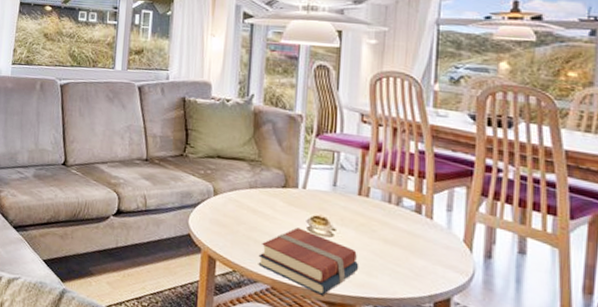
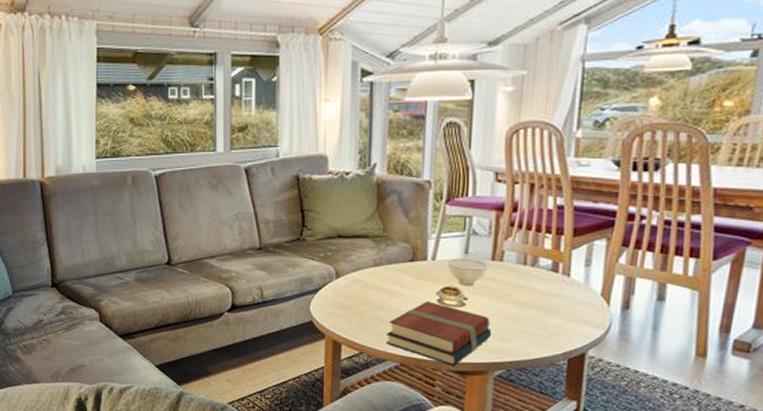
bowl: none [316,189,355,217] -> present [447,258,489,285]

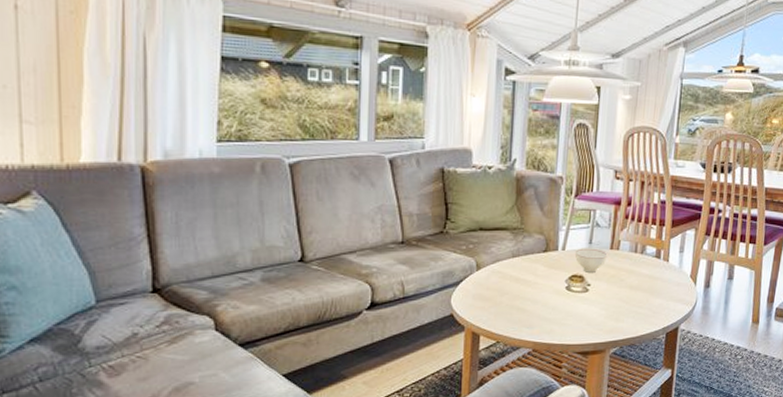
books: present [386,301,492,366] -> none [520,289,609,347]

